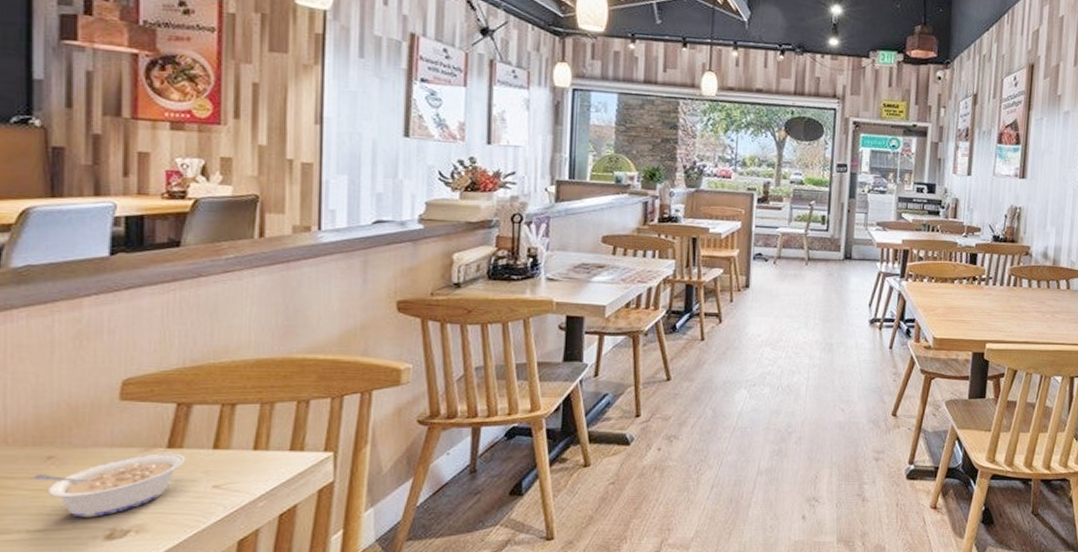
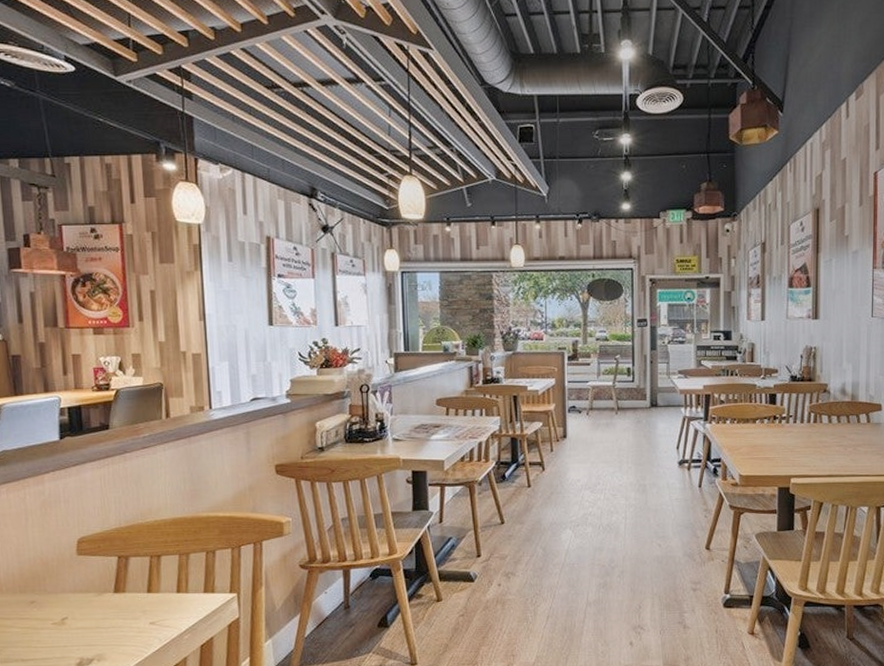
legume: present [31,453,186,518] -> none [21,597,128,649]

